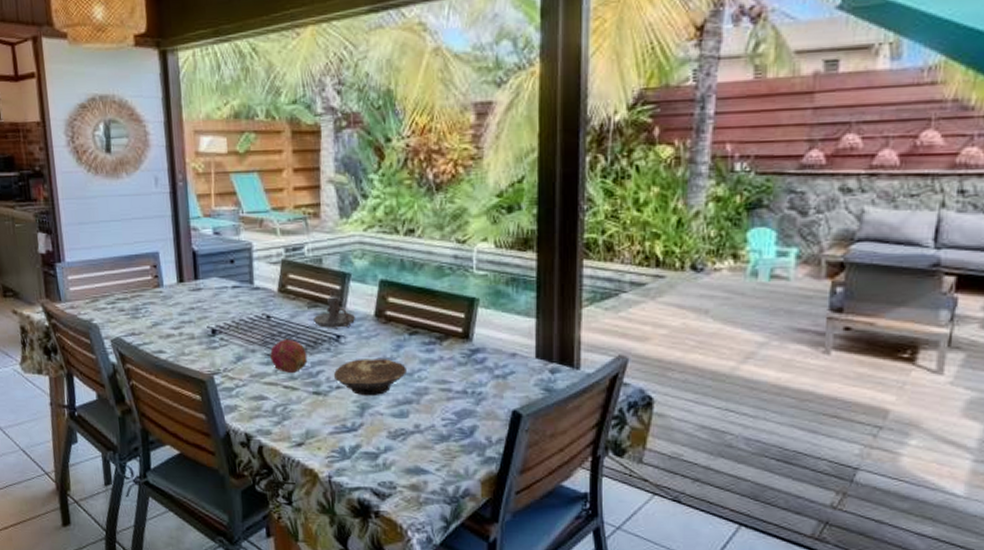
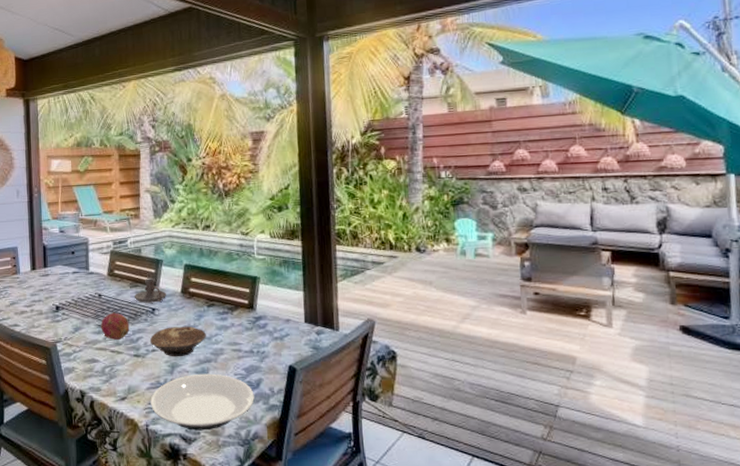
plate: none [334,417,466,485] -> present [150,373,255,431]

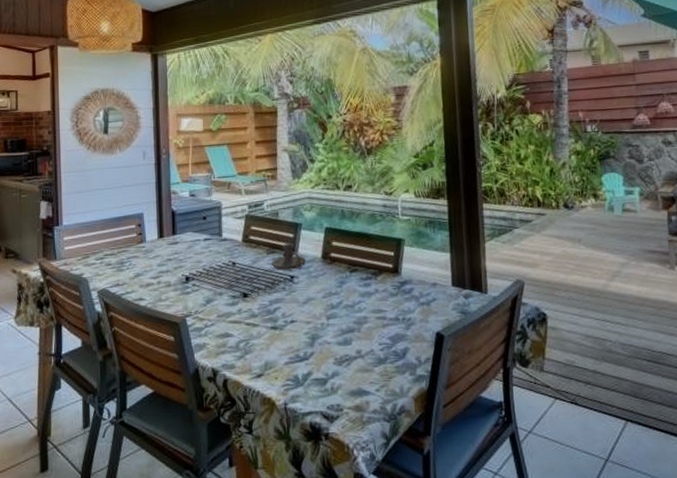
fruit: present [101,312,130,340] -> none [235,281,267,311]
bowl: present [149,326,206,357] -> none [288,294,349,328]
plate: present [150,373,255,431] -> none [289,344,401,407]

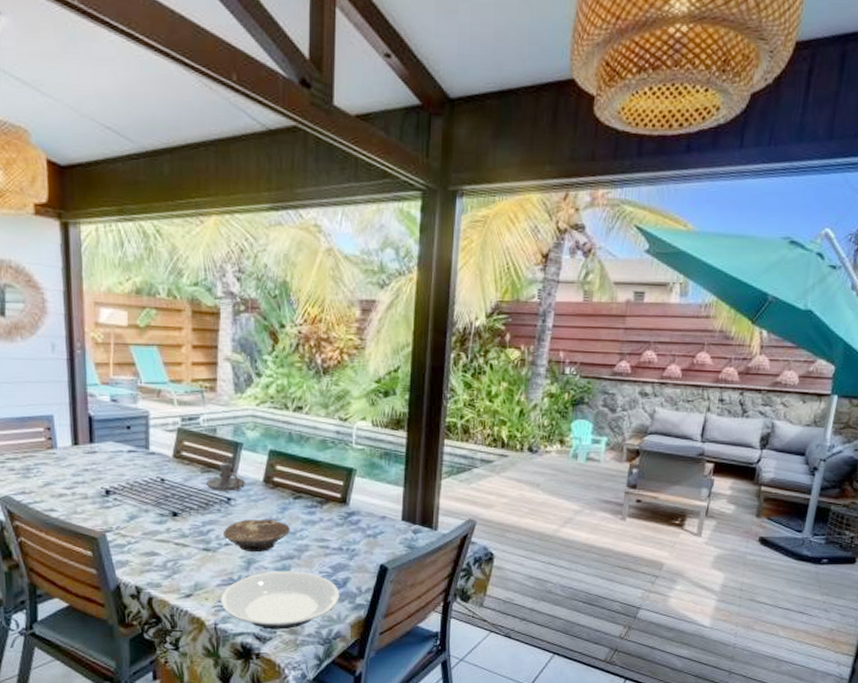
bowl: none [288,294,349,328] -> present [222,519,290,553]
plate: none [289,344,401,407] -> present [221,571,340,630]

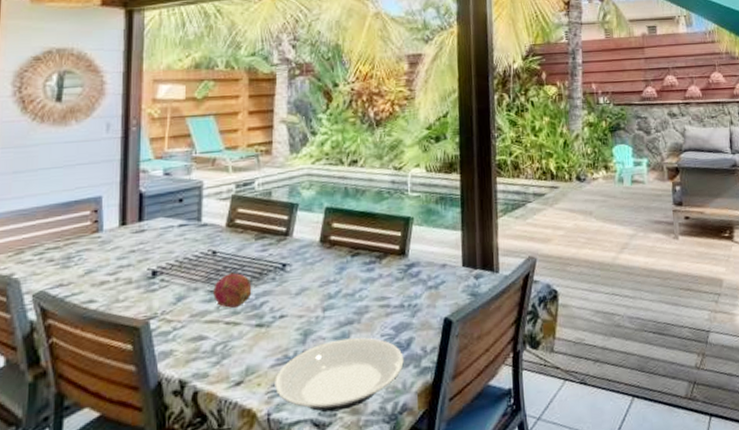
fruit: none [163,500,199,531] -> present [213,272,252,308]
candle holder: present [206,464,246,492] -> none [261,227,302,258]
bowl: present [222,519,290,553] -> none [277,282,349,323]

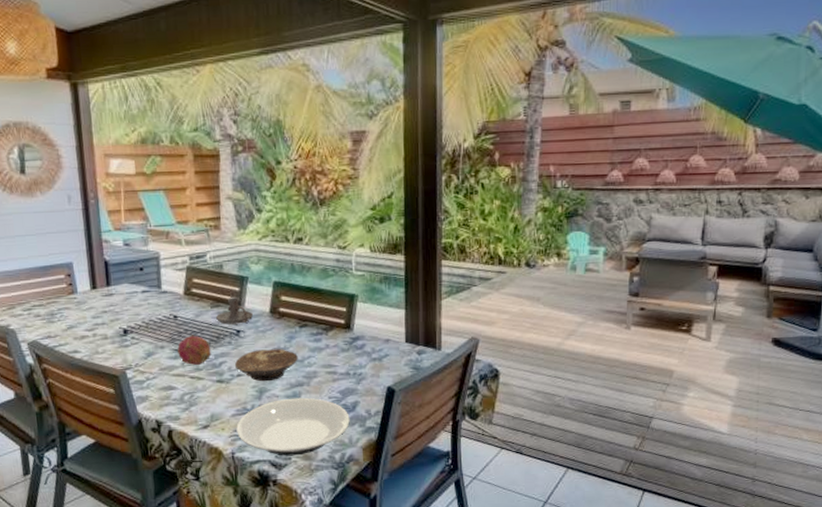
candle holder: none [261,227,302,258] -> present [216,297,254,325]
bowl: none [277,282,349,323] -> present [234,349,298,382]

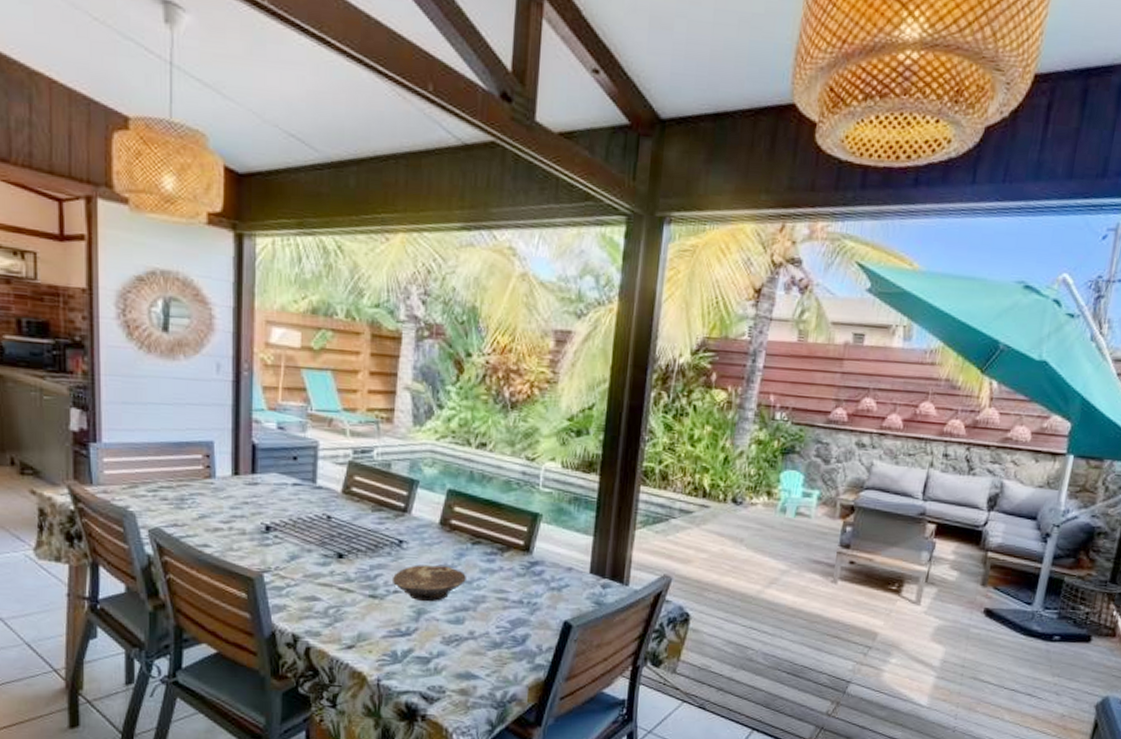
fruit: present [177,335,212,365] -> none [327,540,367,575]
candle holder: present [216,297,254,325] -> none [377,502,421,533]
plate: present [236,397,350,456] -> none [386,623,518,690]

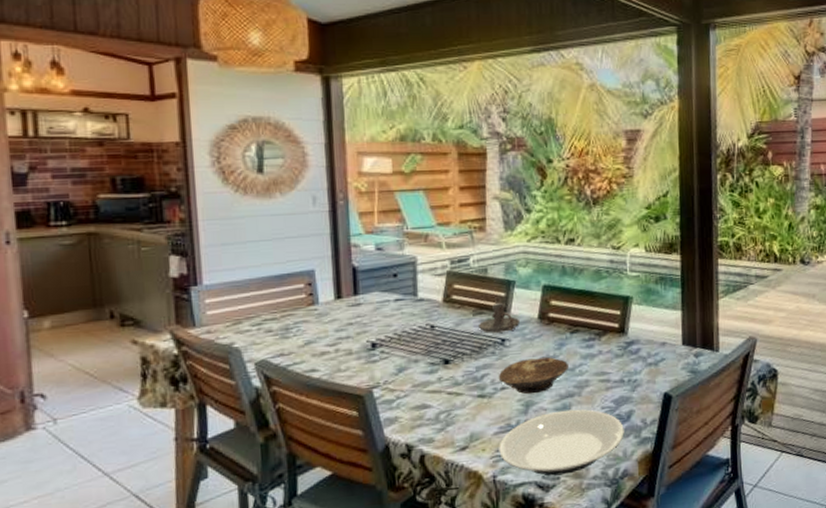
candle holder: none [377,502,421,533] -> present [479,303,521,333]
plate: none [386,623,518,690] -> present [499,409,624,476]

